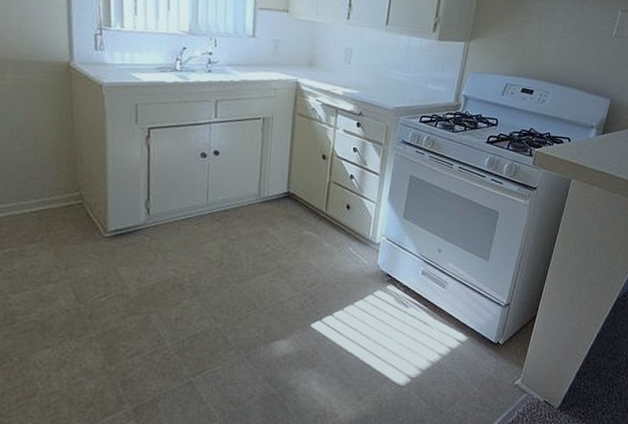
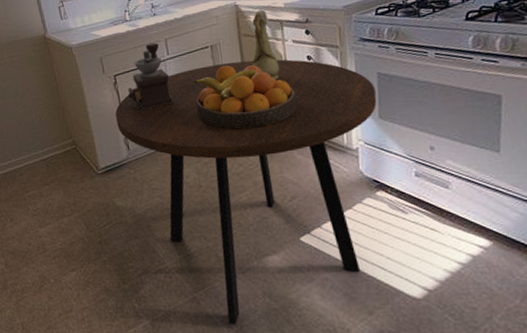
dining table: none [139,138,406,412] -> present [115,59,377,326]
coffee grinder: none [160,101,213,173] -> present [127,42,173,110]
fruit bowl: none [234,140,336,210] -> present [194,65,297,130]
pitcher: none [300,92,327,166] -> present [251,9,280,81]

